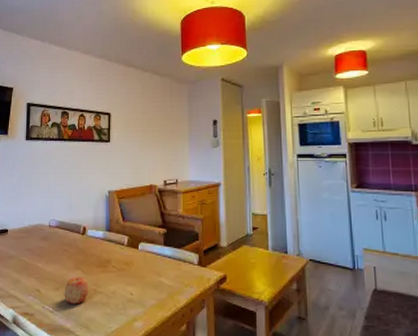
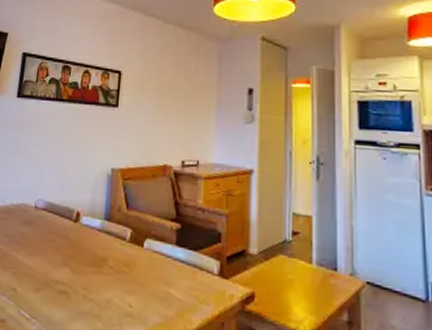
apple: present [64,276,89,305] -> none [45,275,78,313]

